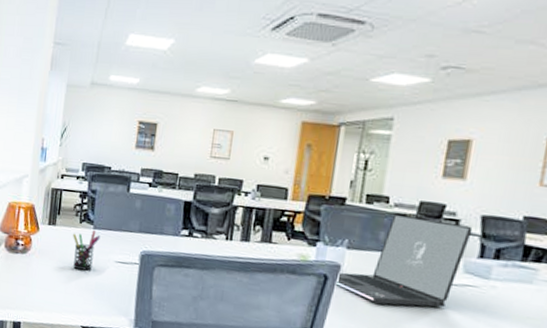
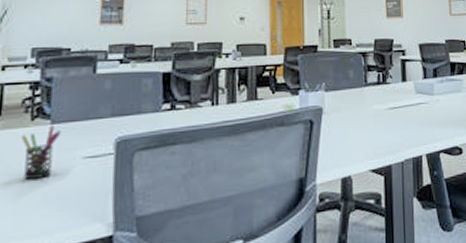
laptop: present [335,213,473,308] -> none [320,52,415,136]

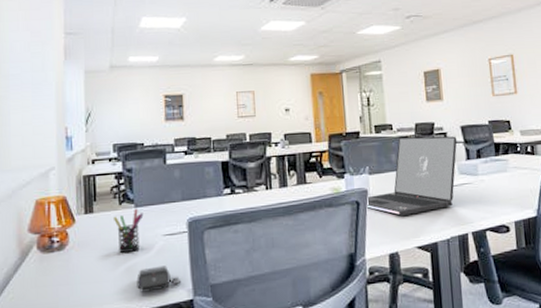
computer mouse: none [42,195,101,229] -> present [136,266,182,293]
laptop: none [320,52,415,136] -> present [366,136,458,216]

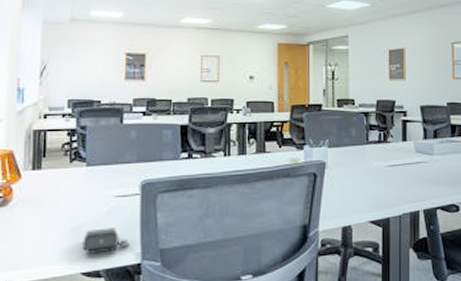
pen holder: present [114,208,144,253] -> none [63,167,95,212]
laptop: present [366,136,458,216] -> none [323,112,416,190]

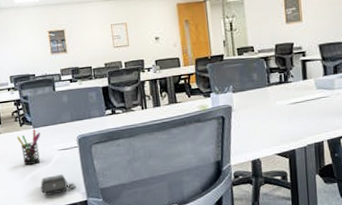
pen holder: none [63,167,95,212] -> present [17,129,41,165]

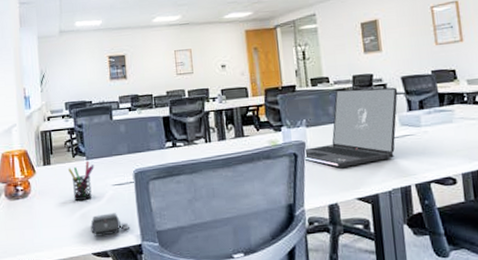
laptop: none [231,54,315,128] -> present [304,87,398,168]

